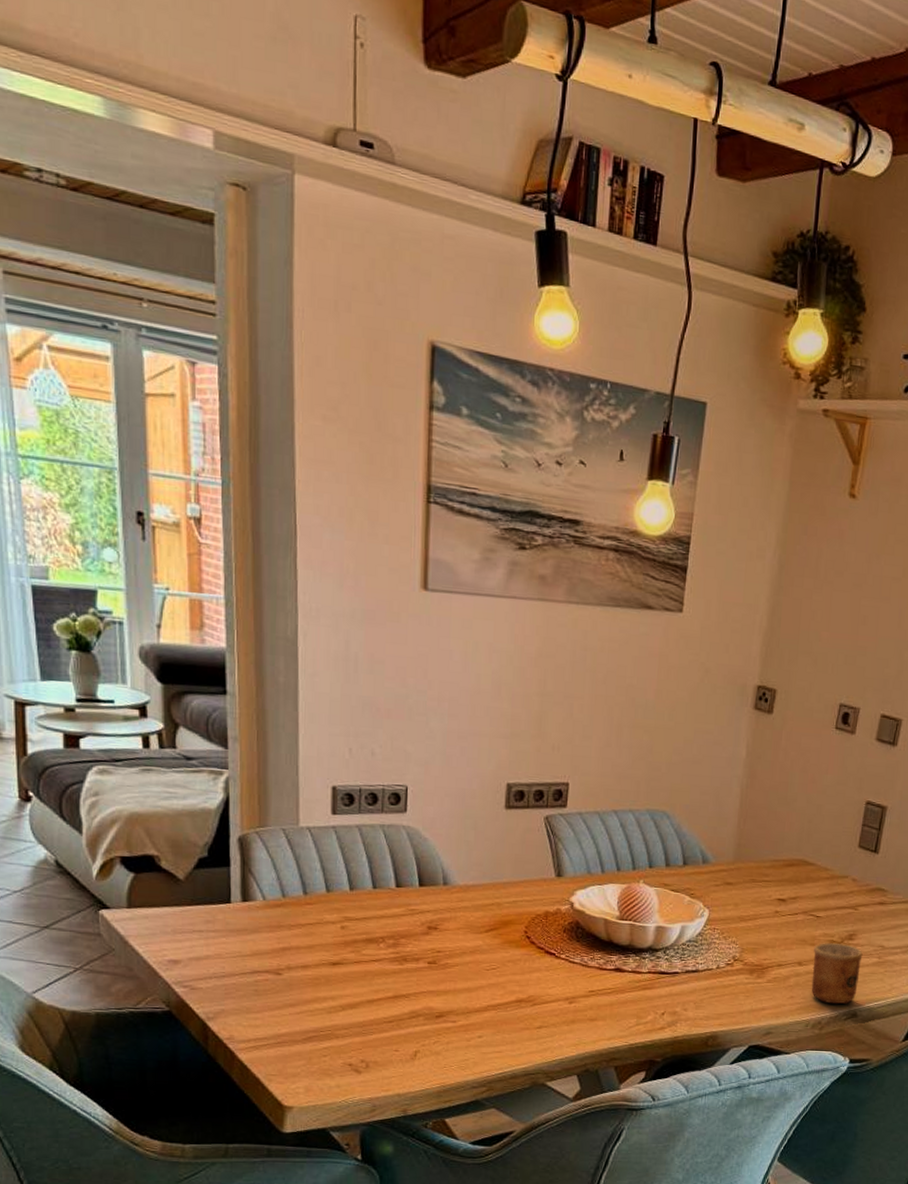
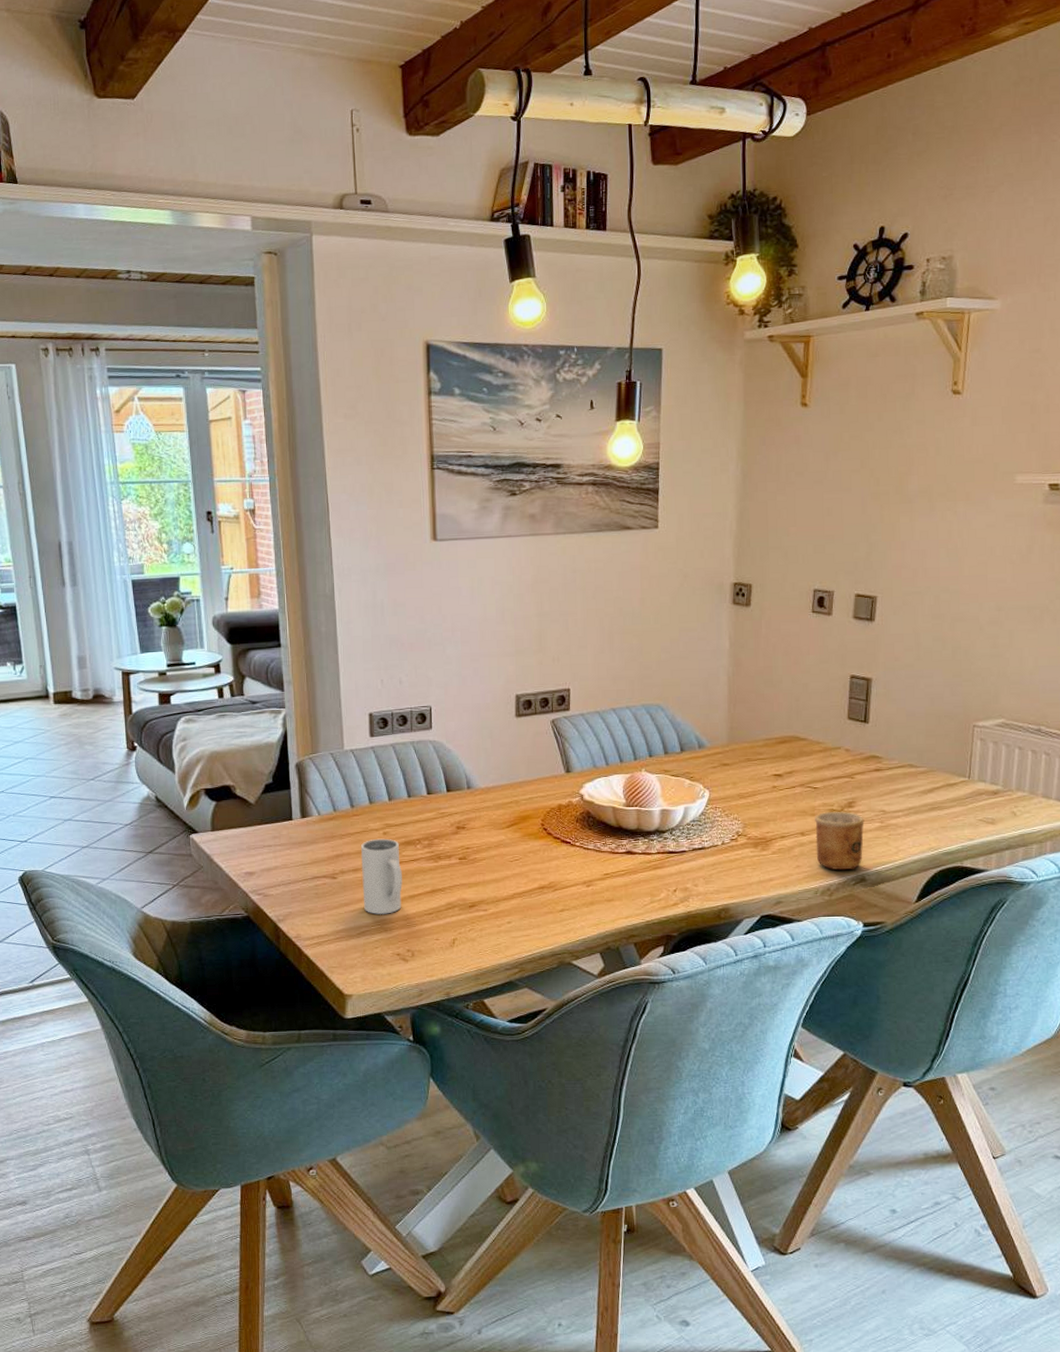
mug: none [312,932,360,1019] -> present [360,838,402,914]

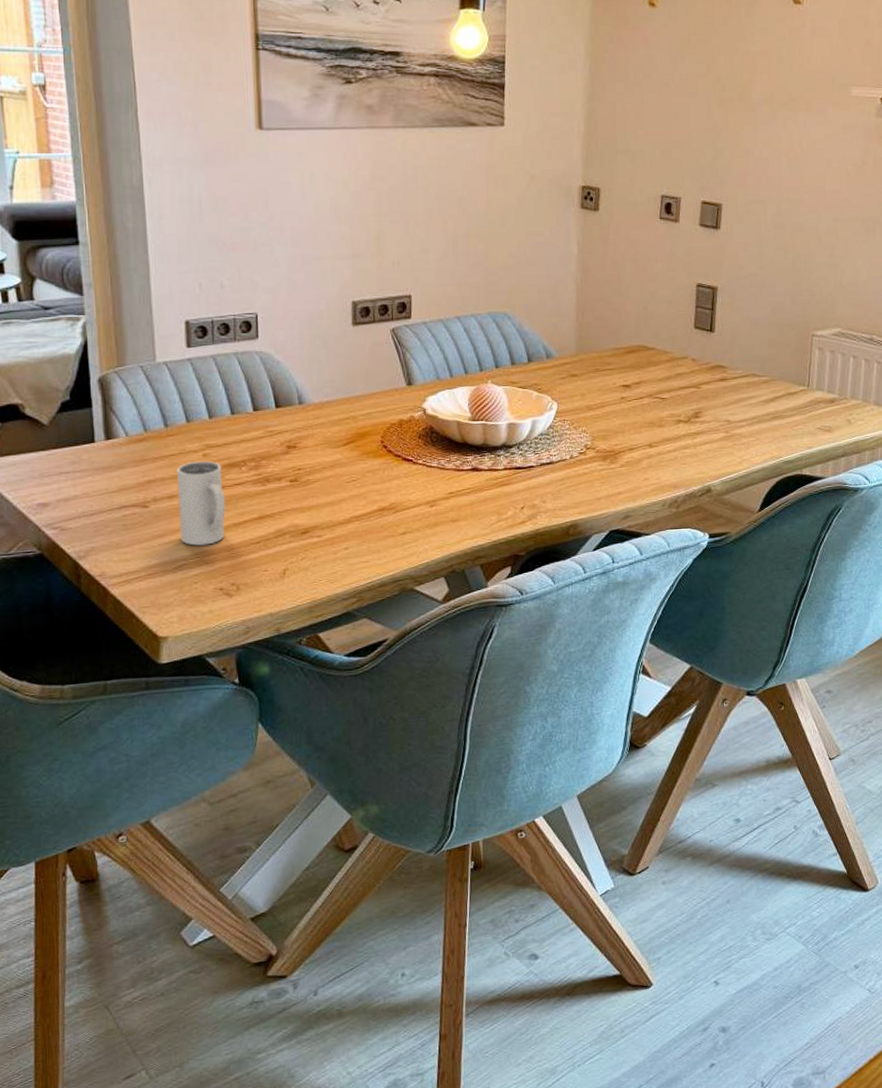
cup: present [814,812,864,870] -> none [661,422,710,481]

